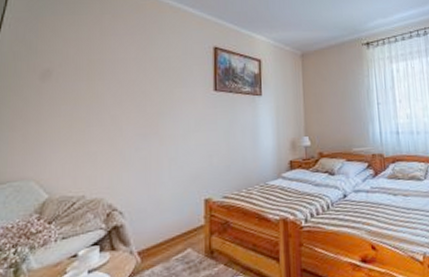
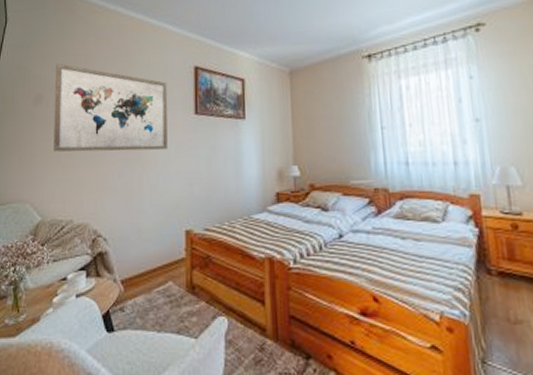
wall art: none [64,39,188,128] -> present [54,63,168,152]

